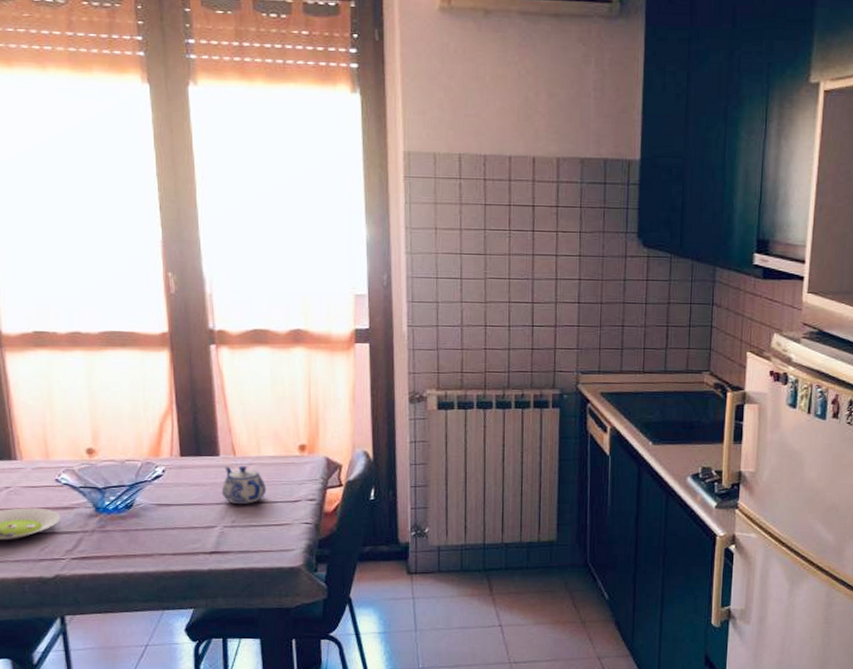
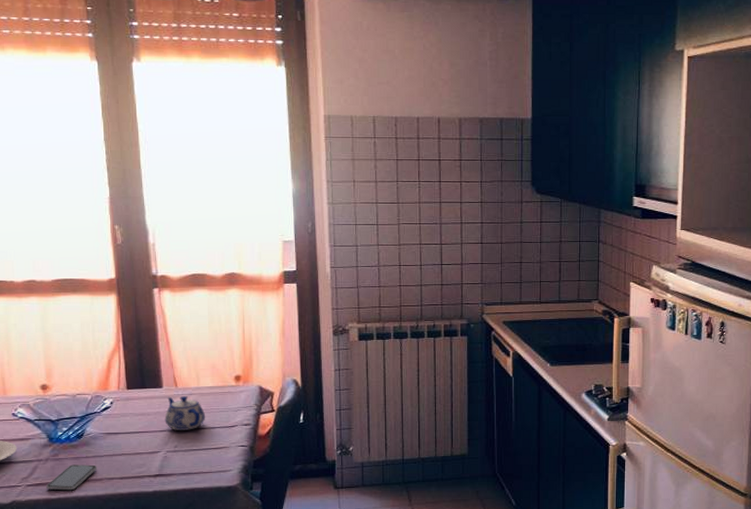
smartphone: none [92,537,148,566] -> present [46,464,98,491]

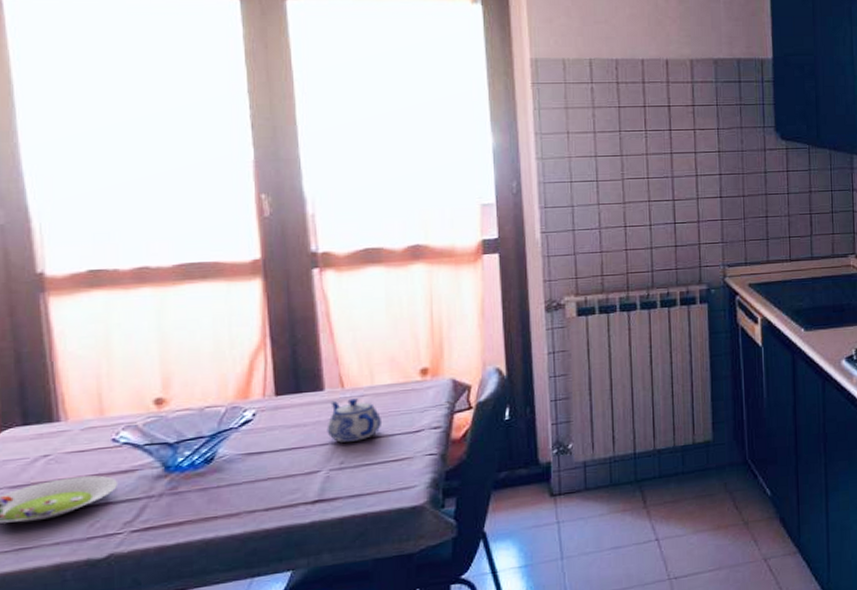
smartphone: present [46,464,98,491] -> none [160,496,233,534]

